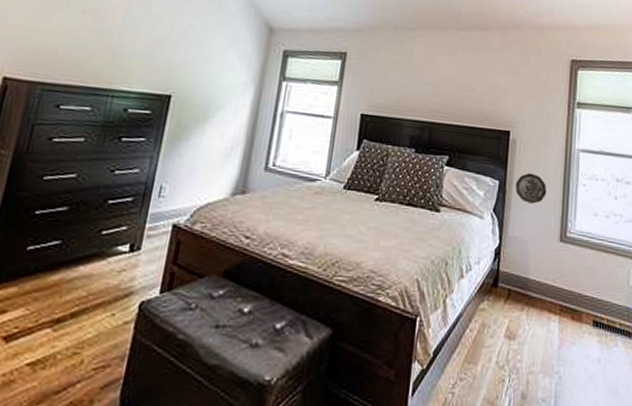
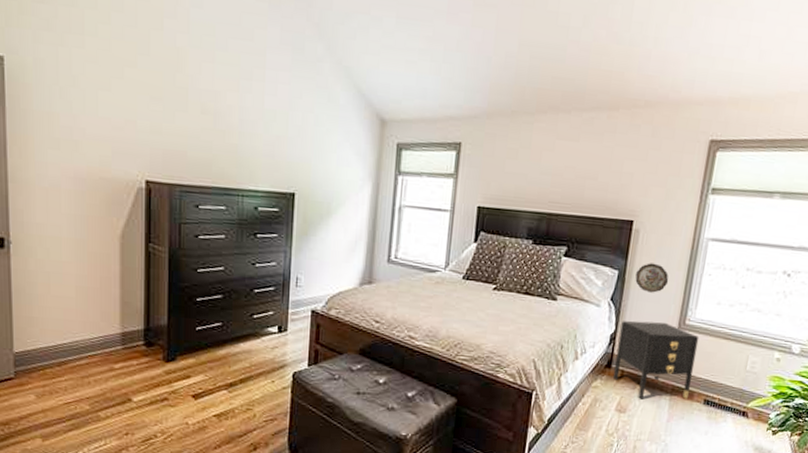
nightstand: none [499,233,581,323] -> present [612,320,700,400]

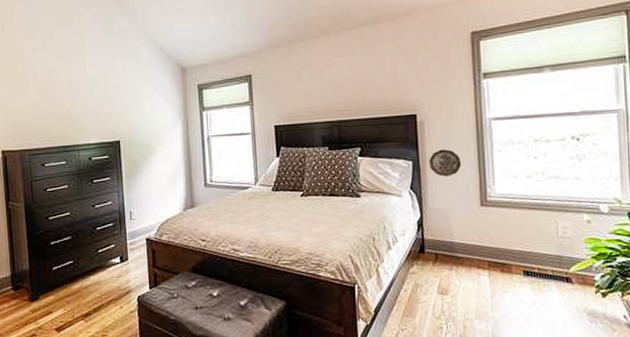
nightstand: present [612,320,700,400] -> none [425,203,507,279]

